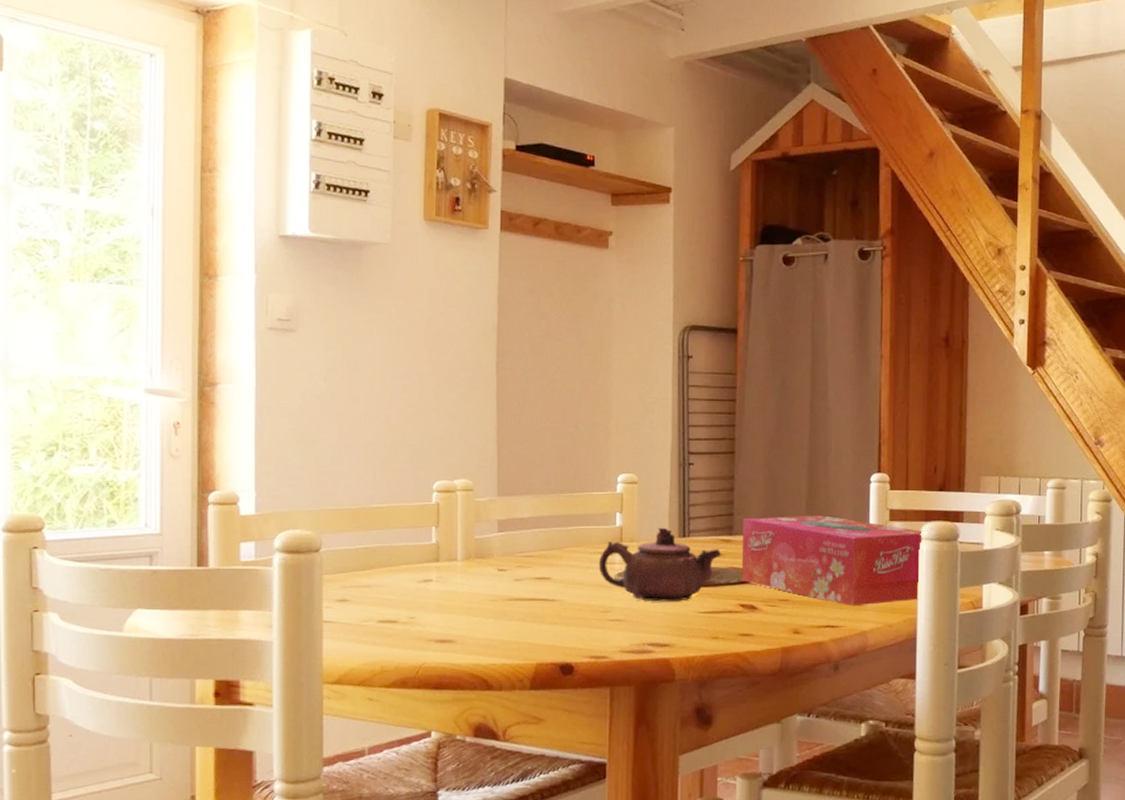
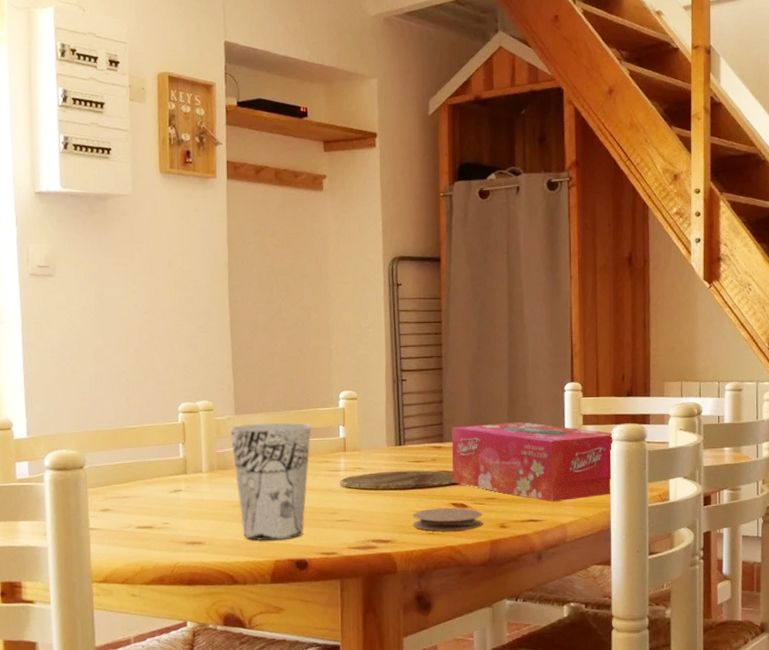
cup: none [491,507,584,641] -> present [229,422,311,541]
teapot: present [598,527,722,602] -> none [325,437,434,503]
coaster: none [694,609,774,636] -> present [412,507,483,532]

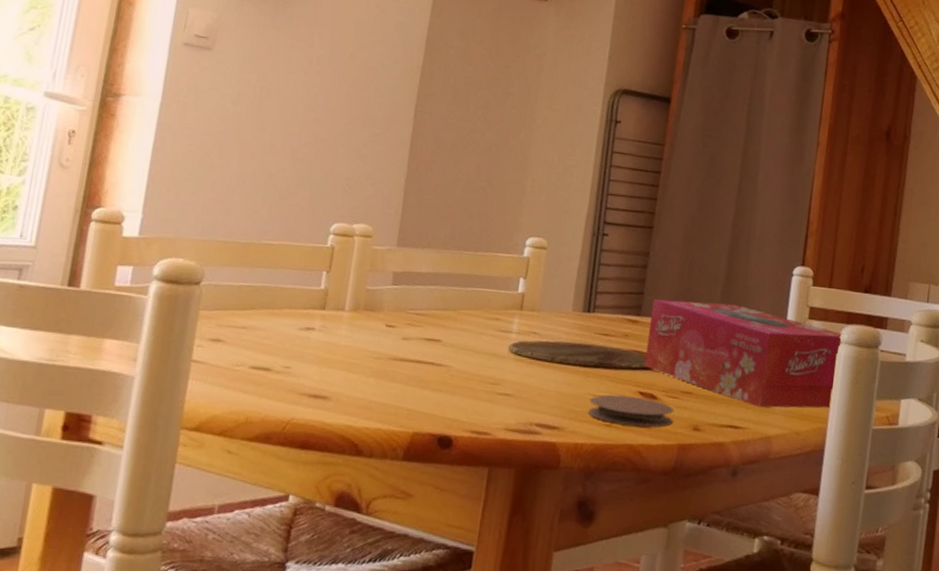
cup: present [229,422,311,541] -> none [379,259,486,409]

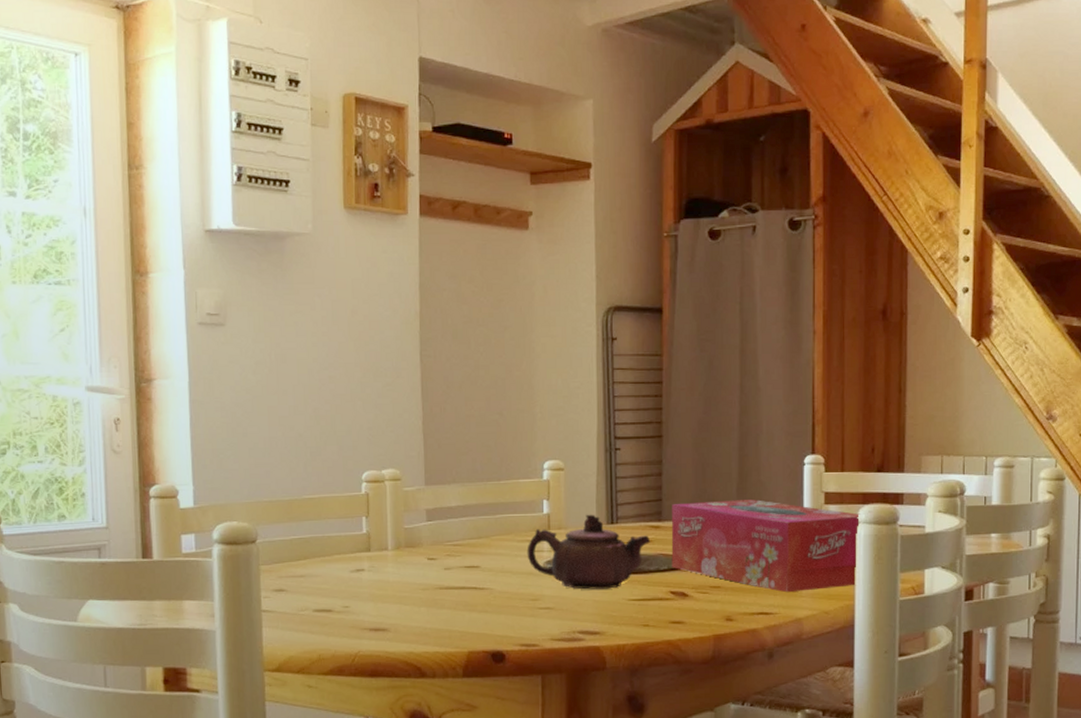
teapot: none [493,298,626,382] -> present [527,514,651,590]
coaster: present [587,395,675,427] -> none [624,596,706,624]

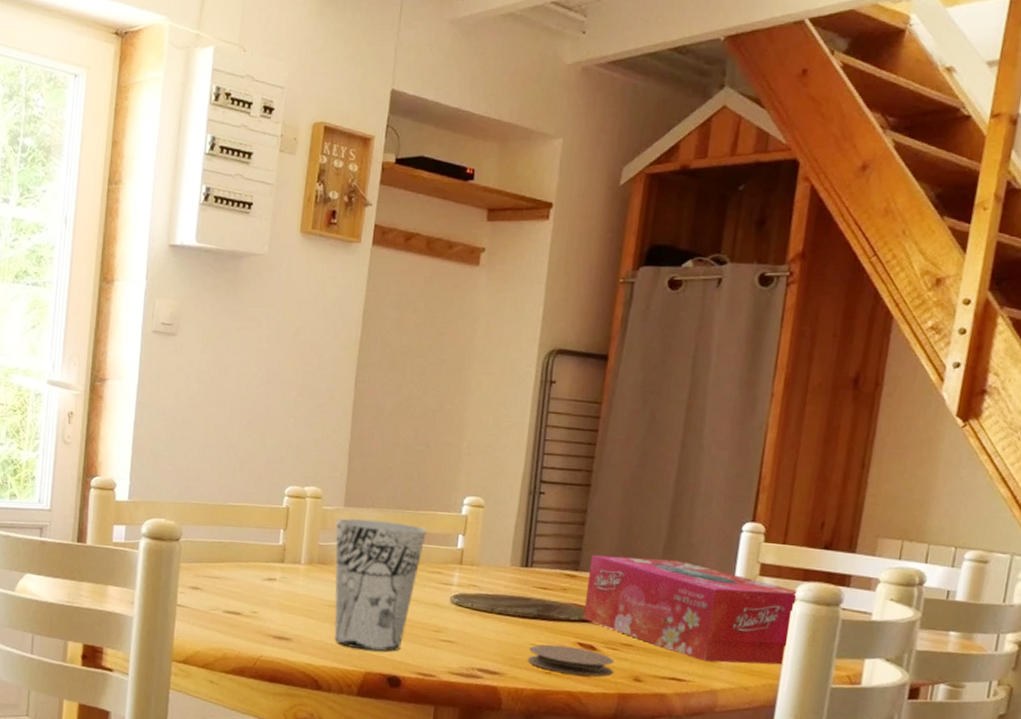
cup: none [419,495,511,630] -> present [334,518,427,652]
teapot: present [527,514,651,590] -> none [435,554,565,631]
coaster: none [624,596,706,624] -> present [527,644,615,677]

